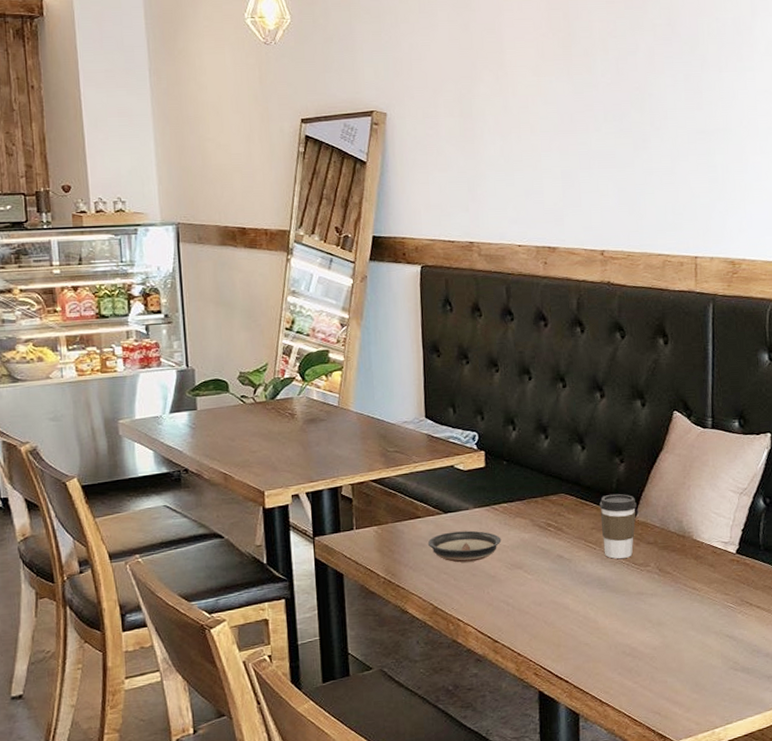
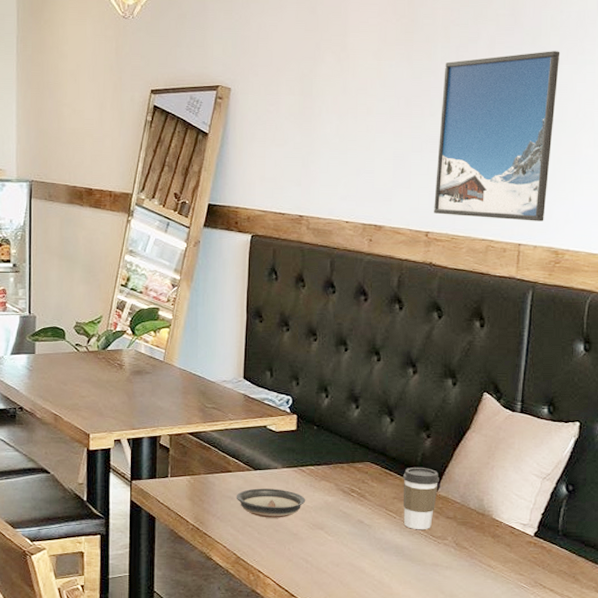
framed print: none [605,59,720,233] -> present [434,51,560,221]

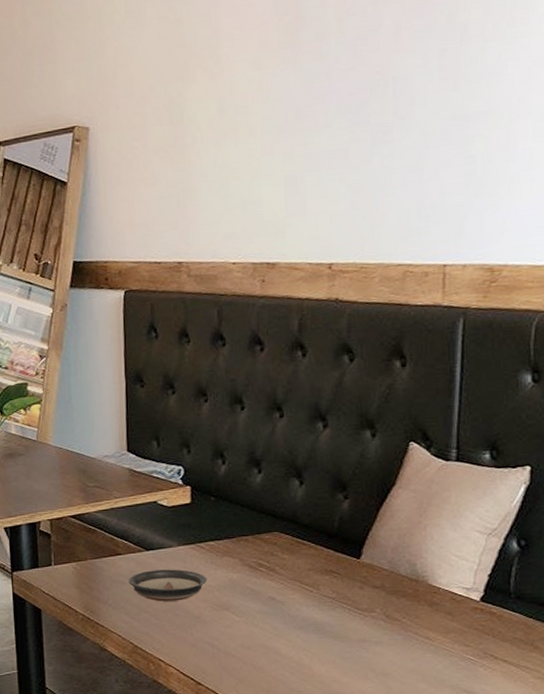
coffee cup: present [403,468,439,529] -> none [318,533,362,603]
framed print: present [434,51,560,221] -> none [336,27,485,242]

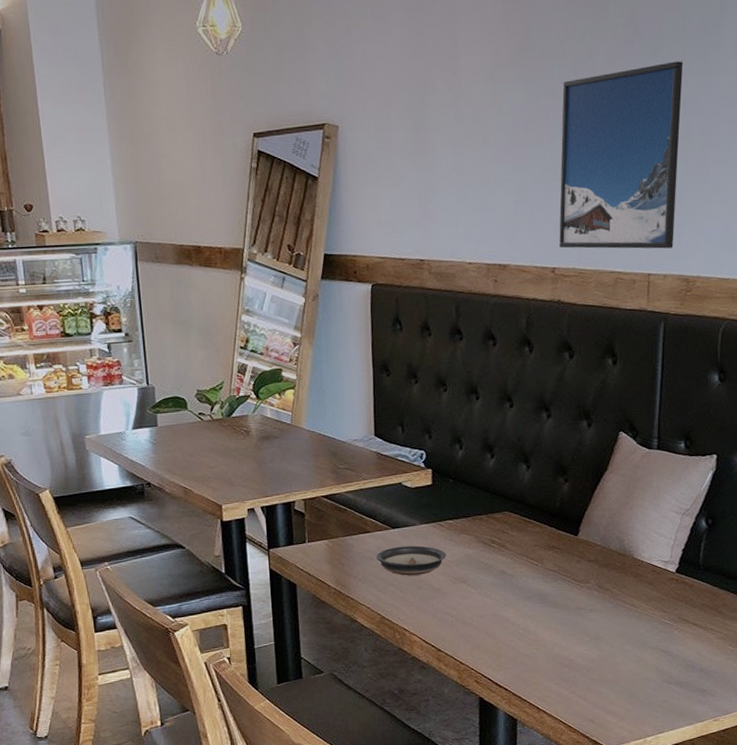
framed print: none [336,27,485,242] -> present [559,61,684,249]

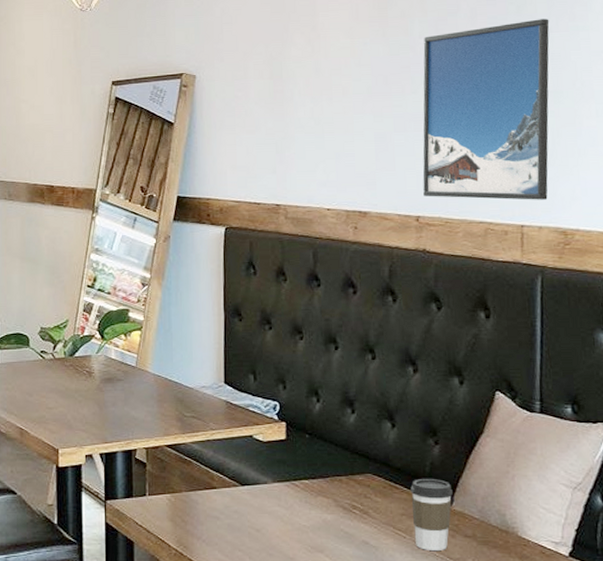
saucer: present [376,545,447,576] -> none [222,506,302,540]
coffee cup: none [543,513,579,575] -> present [410,479,453,550]

